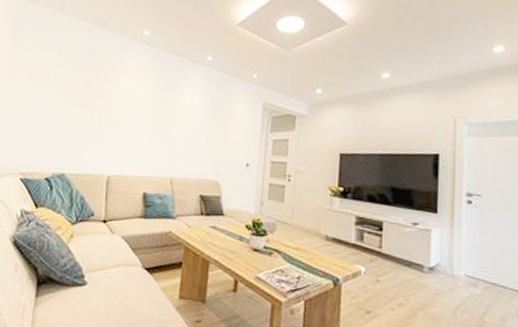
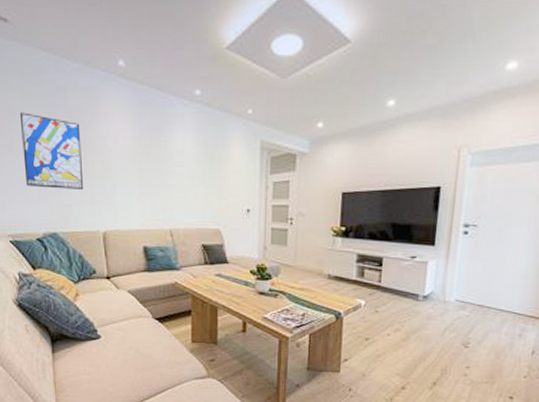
wall art: none [46,67,103,135] -> present [20,112,84,189]

